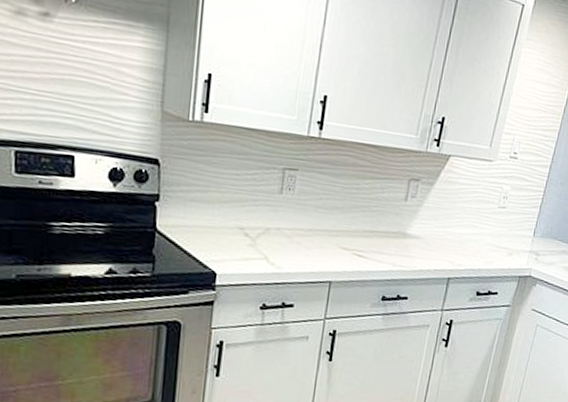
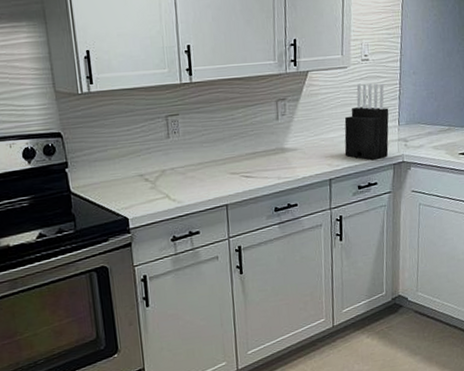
knife block: none [470,181,527,268] -> present [344,83,389,161]

